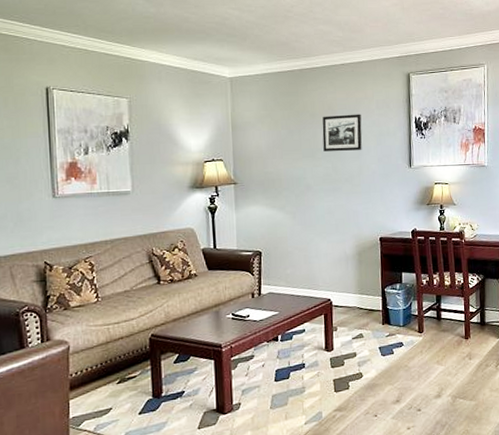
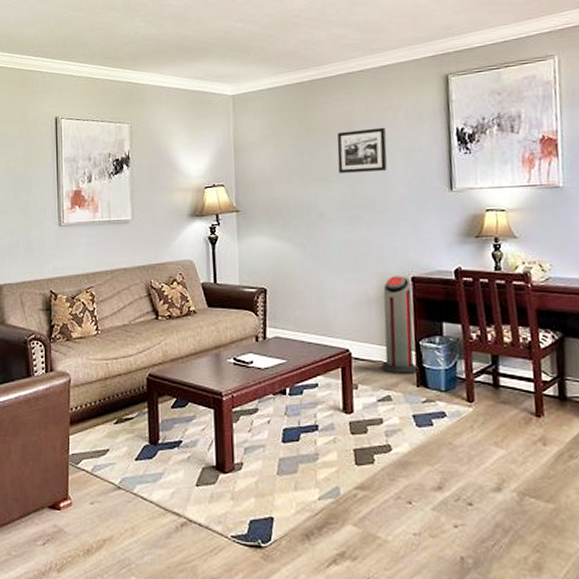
air purifier: none [356,237,384,317] -> present [381,276,419,375]

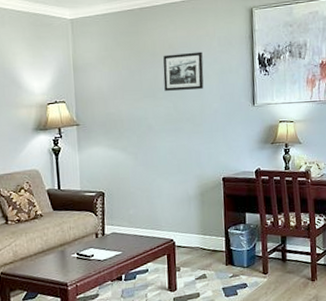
air purifier: present [381,276,419,375] -> none [199,177,227,257]

